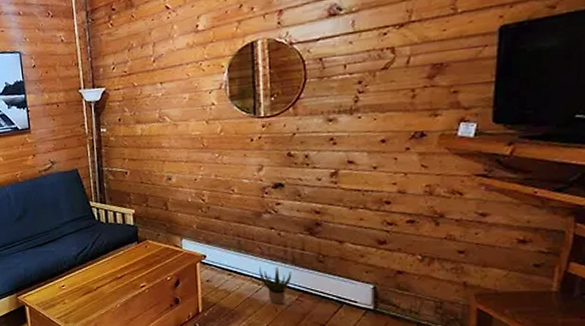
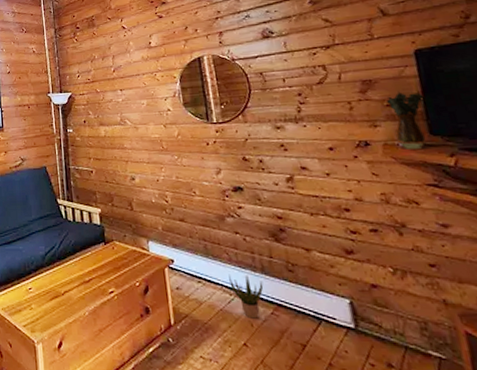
vase: none [455,74,497,140] -> present [387,91,427,150]

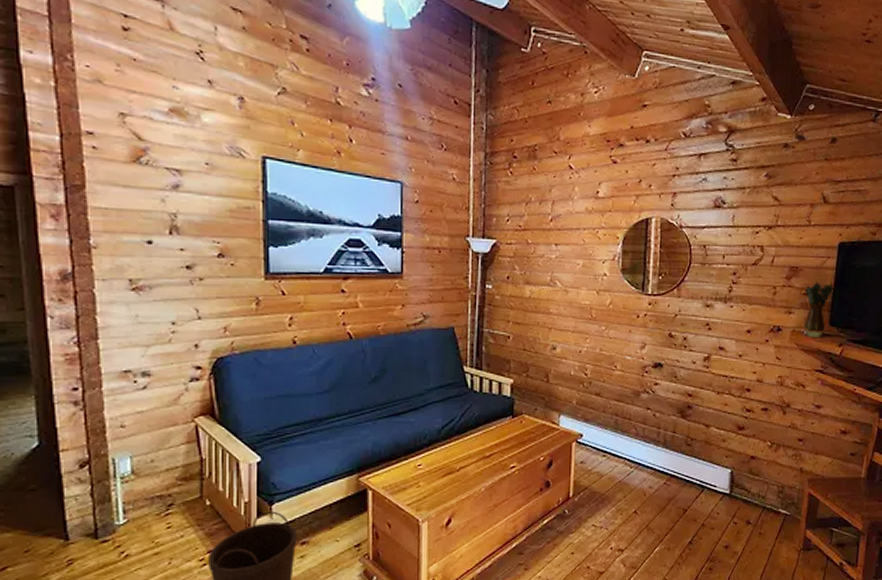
potted plant: present [228,274,264,319] -> none [632,448,663,489]

